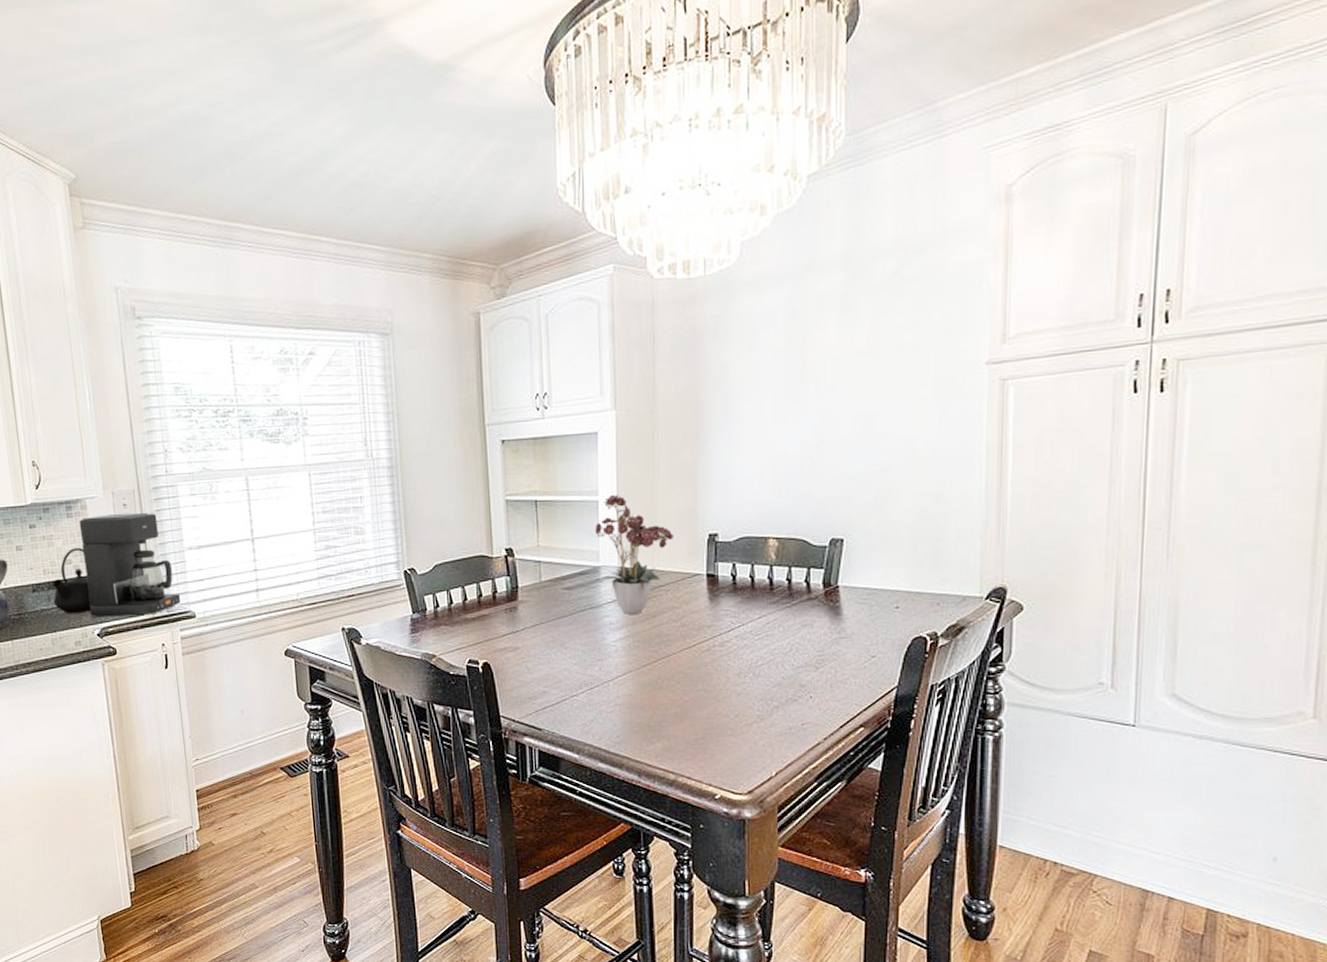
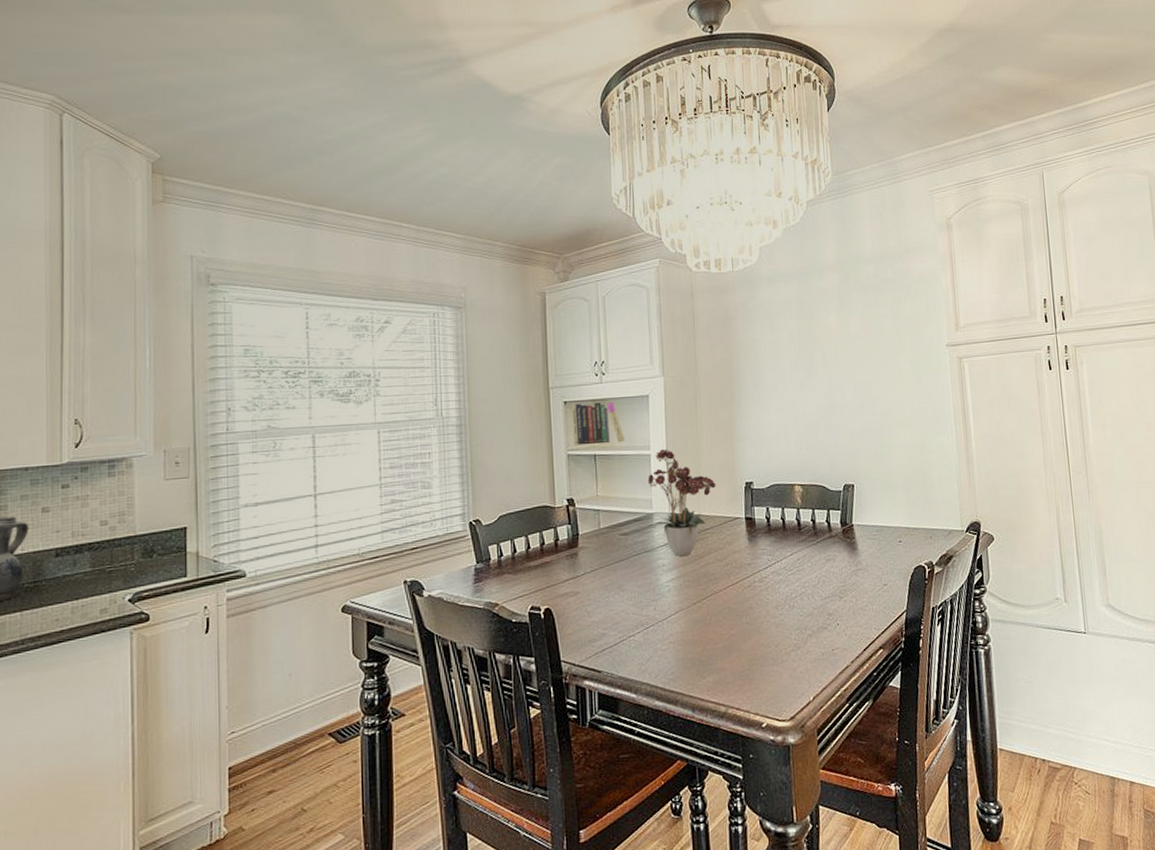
kettle: present [52,548,92,614] -> none [79,508,125,579]
coffee maker: present [79,513,181,617] -> none [121,470,231,580]
books: none [509,440,570,490] -> present [571,401,626,446]

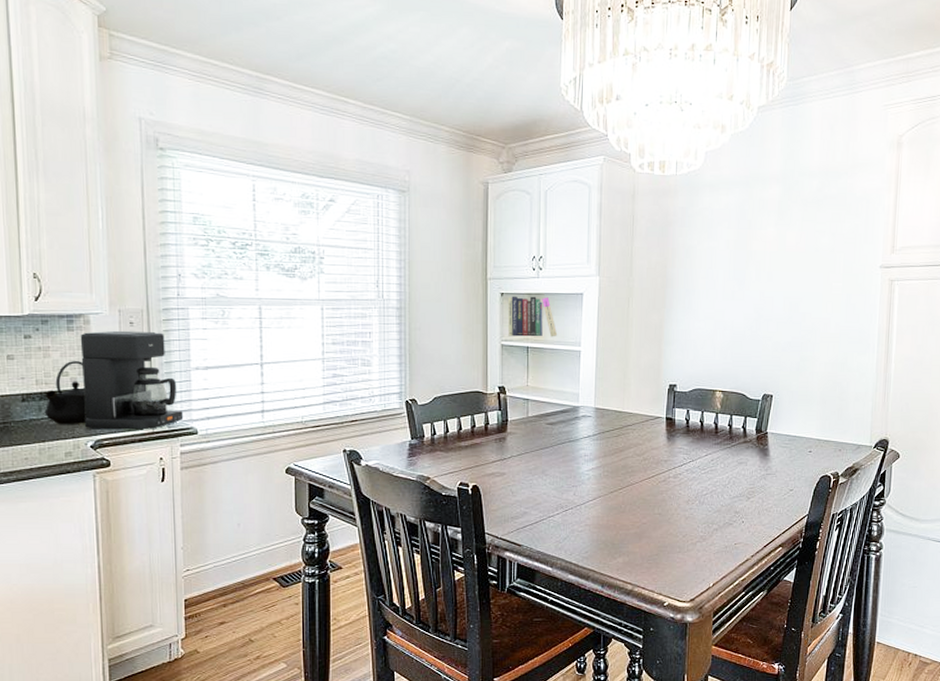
kettle: none [79,508,125,579] -> present [44,361,87,425]
coffee maker: none [121,470,231,580] -> present [80,330,184,430]
flower arrangement: present [647,449,716,556] -> none [576,347,641,448]

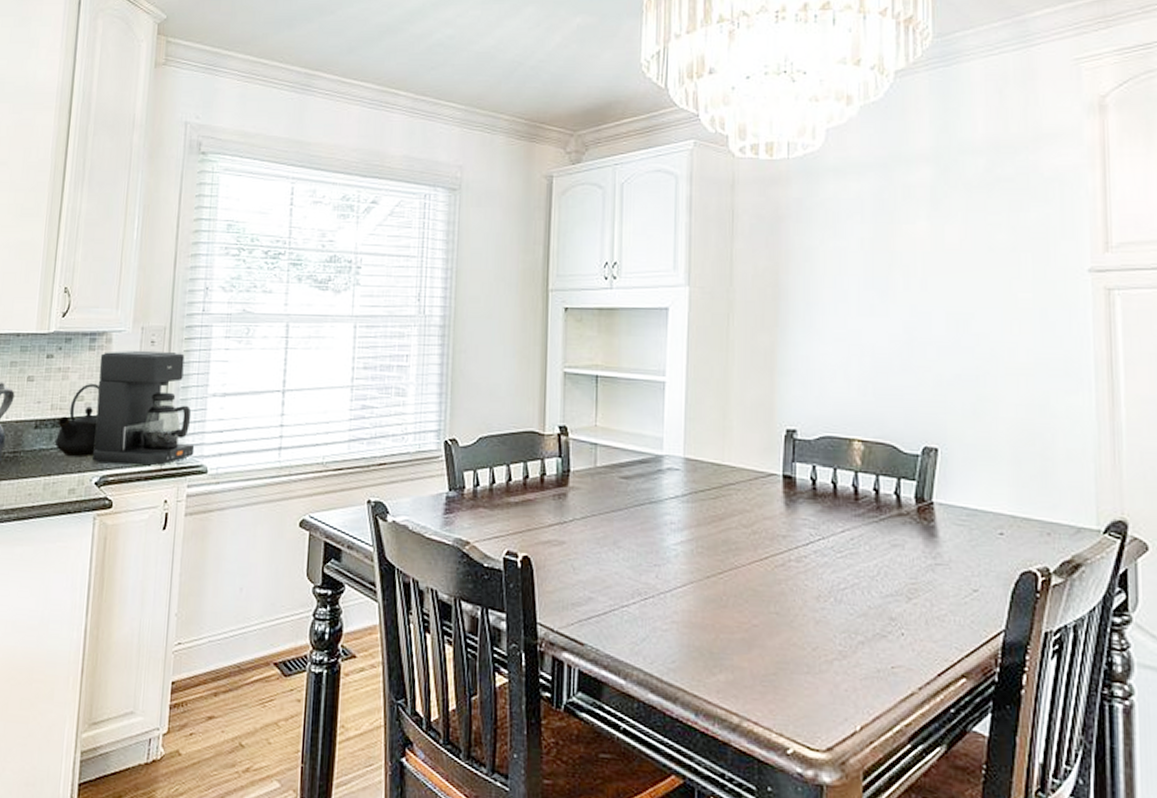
books: present [507,296,558,337] -> none [572,311,636,364]

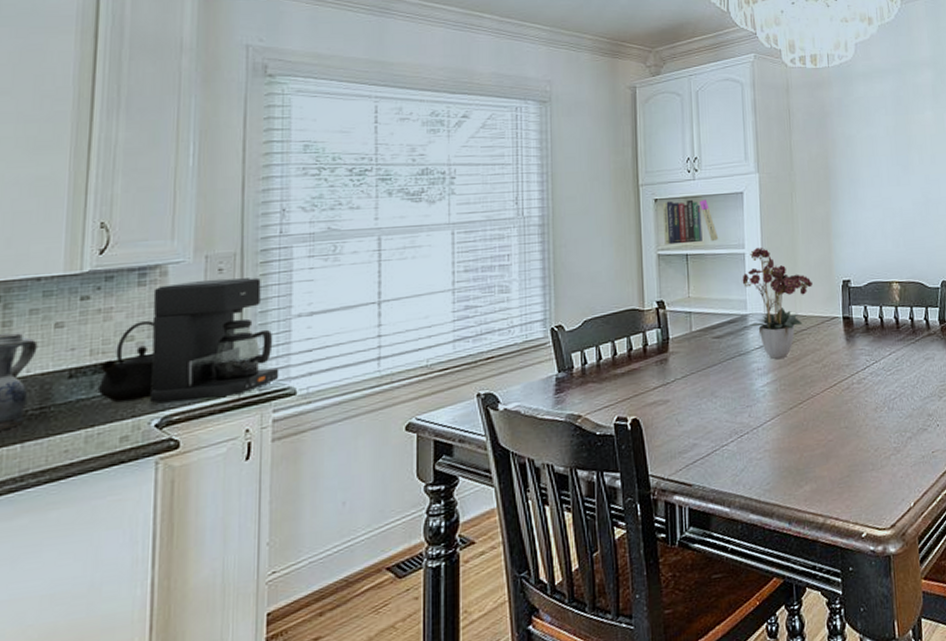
books: none [572,311,636,364] -> present [662,199,719,245]
flower arrangement: none [659,377,747,514] -> present [742,248,812,359]

